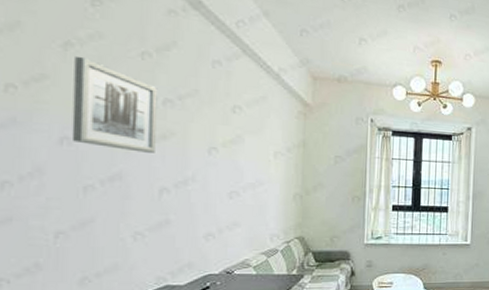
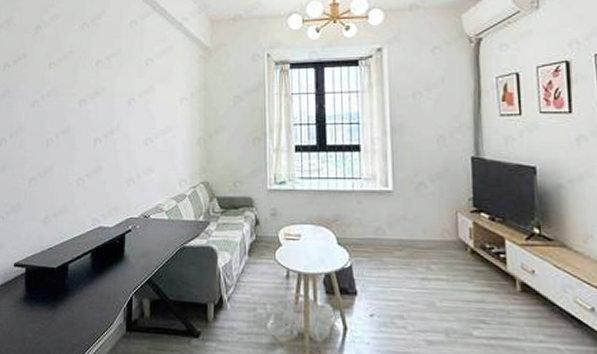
wall art: present [71,56,158,153] -> none [39,35,93,108]

